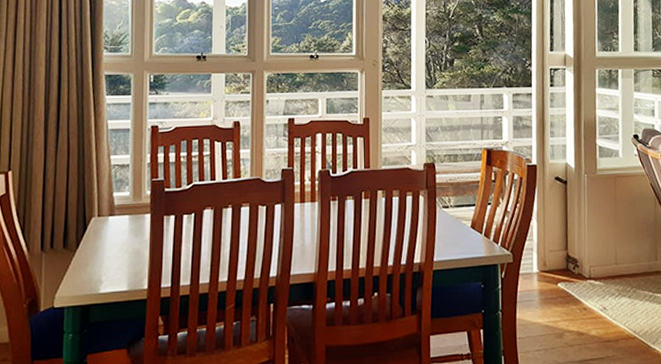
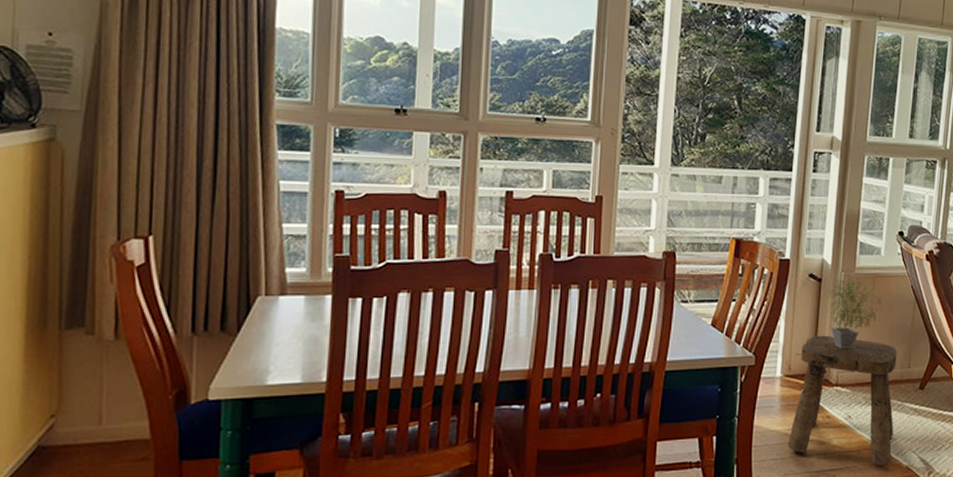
stool: none [549,232,649,354] -> present [787,335,897,465]
potted plant: none [569,173,627,245] -> present [823,271,885,349]

